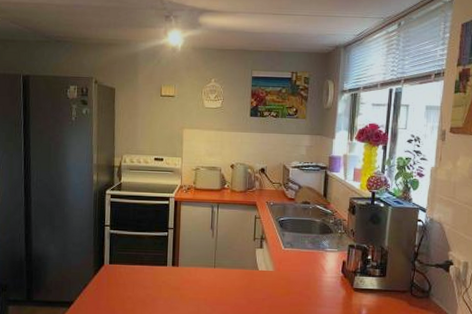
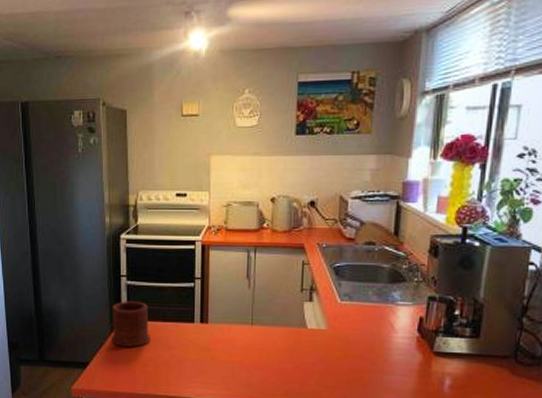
mug: none [94,247,129,288] -> present [112,301,150,347]

